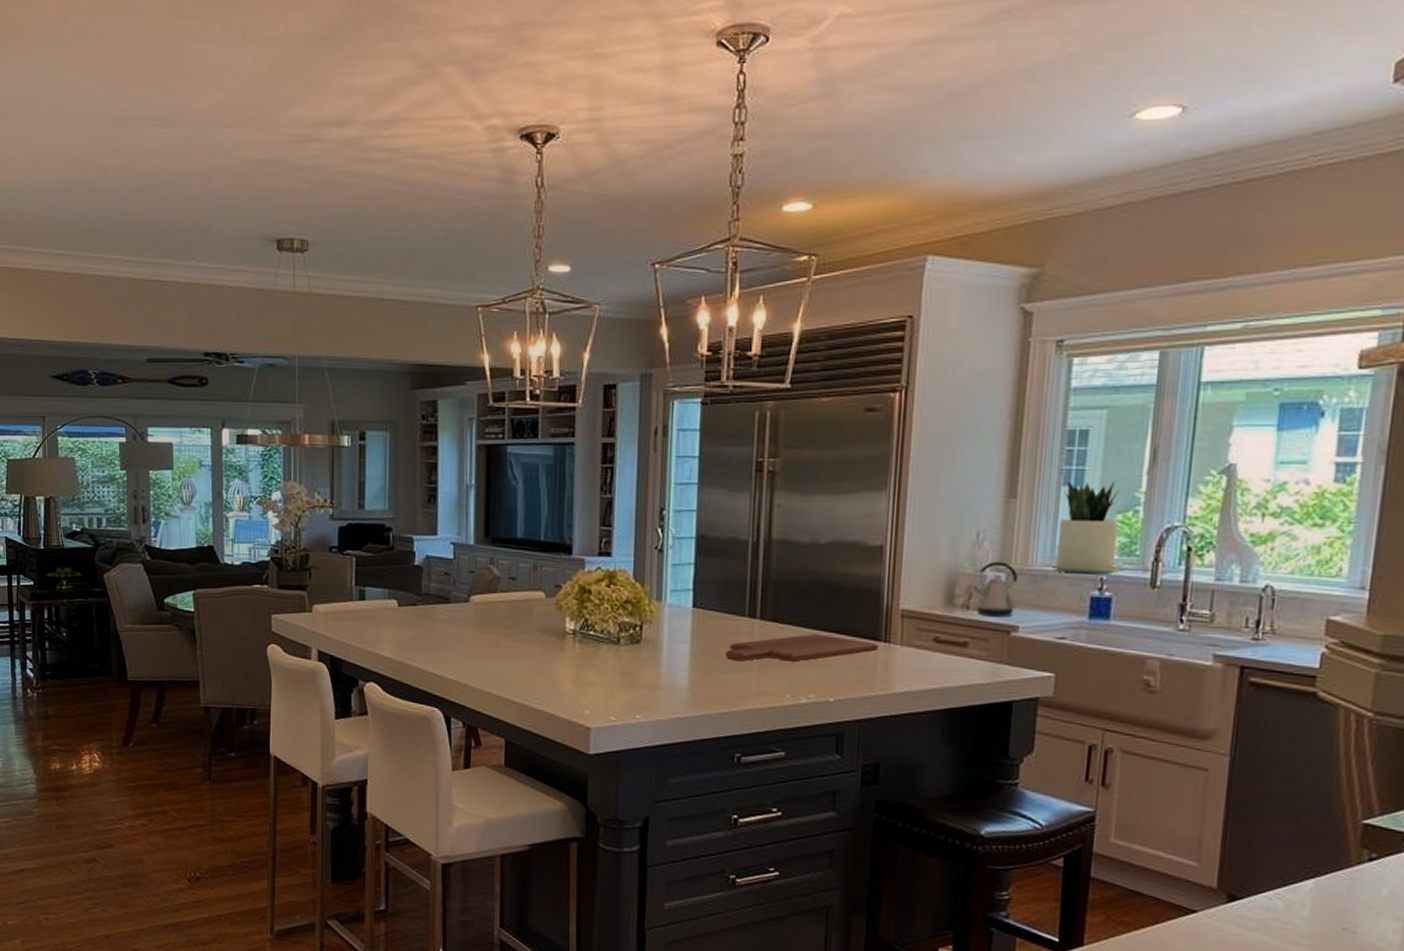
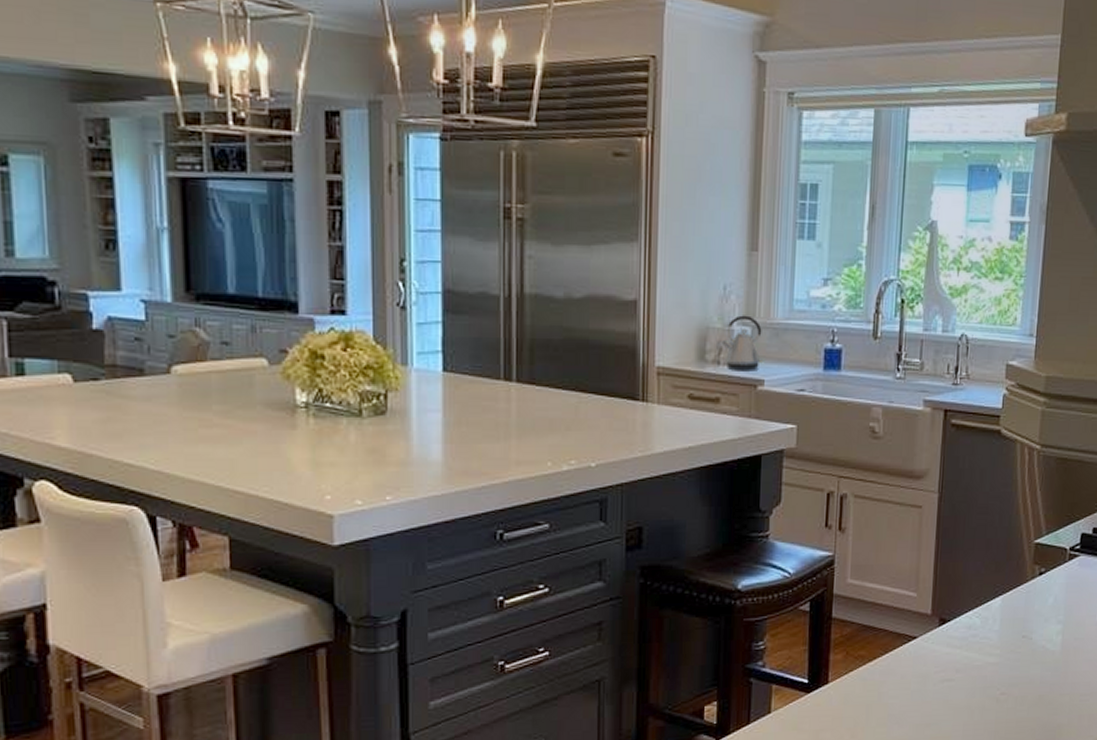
cutting board: present [726,633,878,662] -> none [482,395,636,429]
planter: present [1049,481,1121,574] -> none [788,235,849,327]

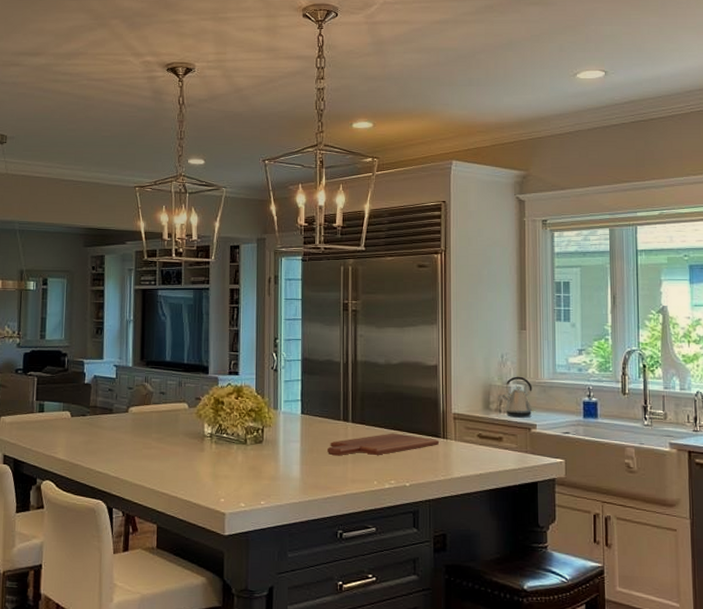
cutting board: none [482,395,636,429] -> present [328,433,439,456]

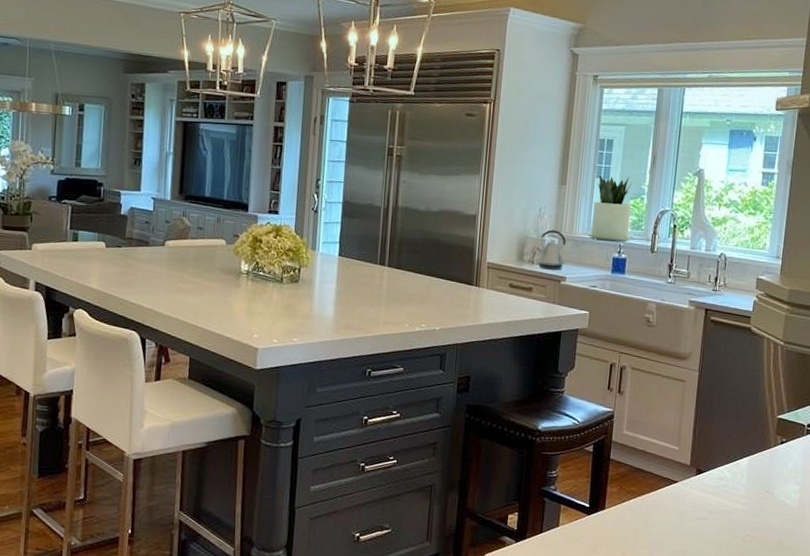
cutting board: present [328,433,439,456] -> none [362,278,471,299]
planter: none [553,318,601,385] -> present [586,175,633,242]

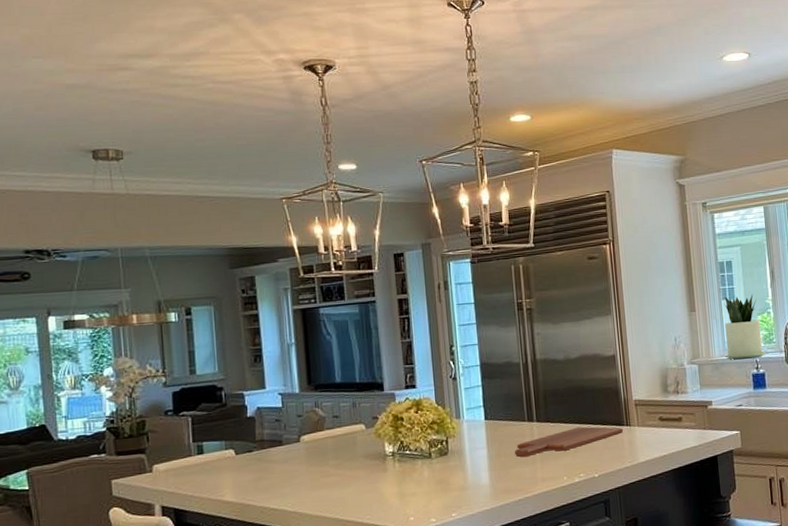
cutting board: none [362,278,471,299] -> present [515,426,623,458]
kettle: present [536,229,567,271] -> none [678,357,710,397]

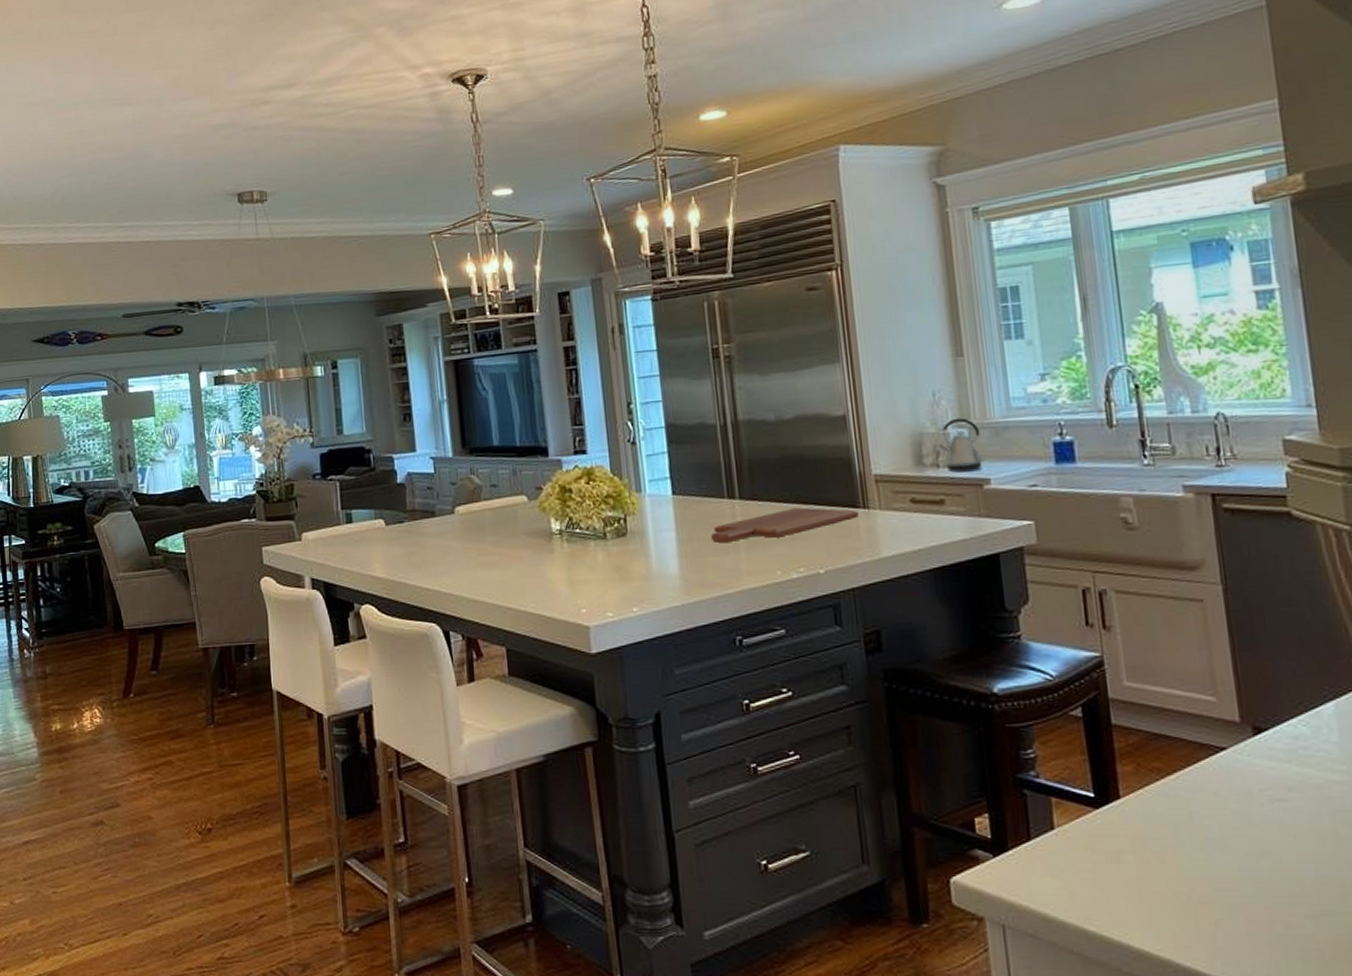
kettle: none [678,357,710,397] -> present [938,418,987,473]
planter: present [723,294,767,359] -> none [1007,331,1076,422]

